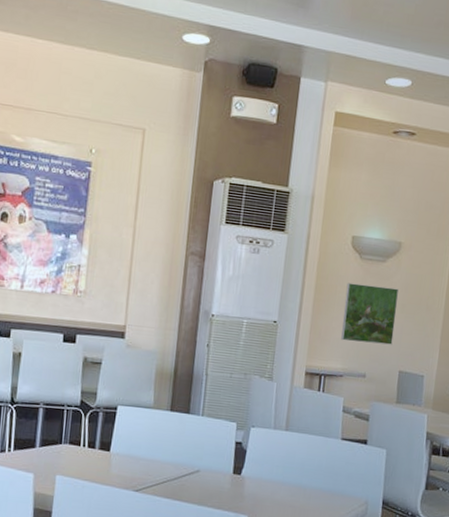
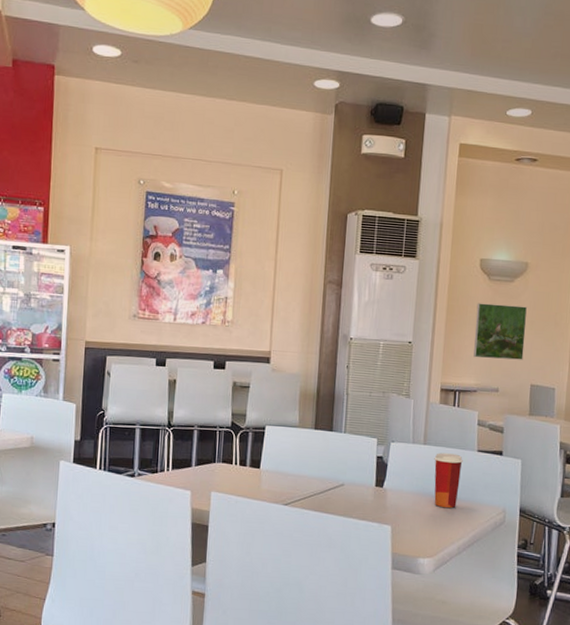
paper cup: none [294,440,326,499] -> present [434,453,463,509]

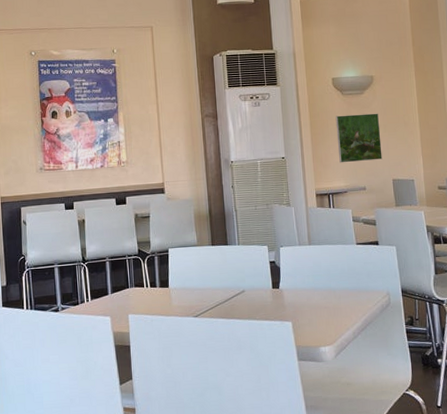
paper cup: present [434,453,463,509] -> none [320,249,346,299]

